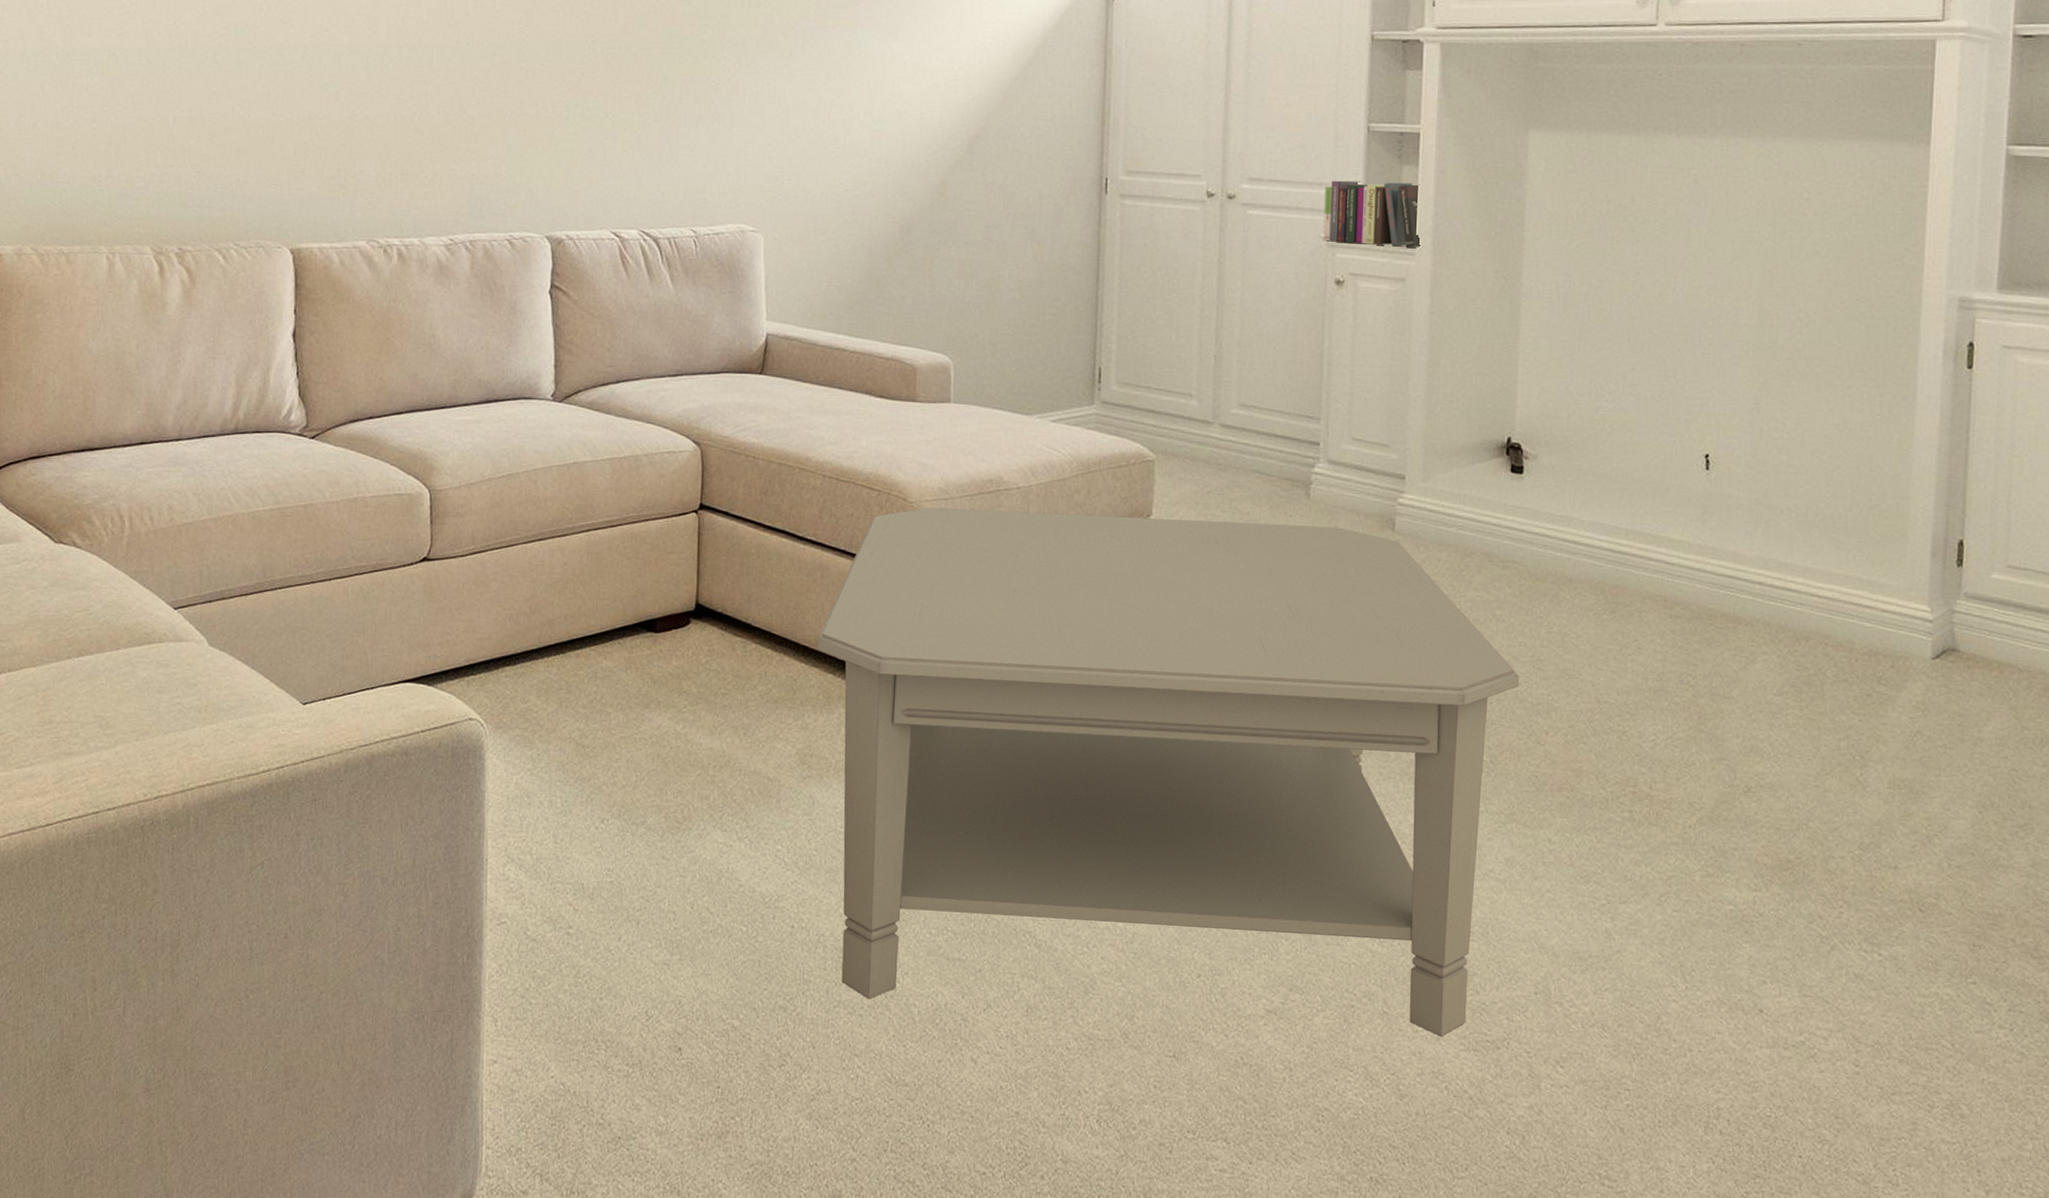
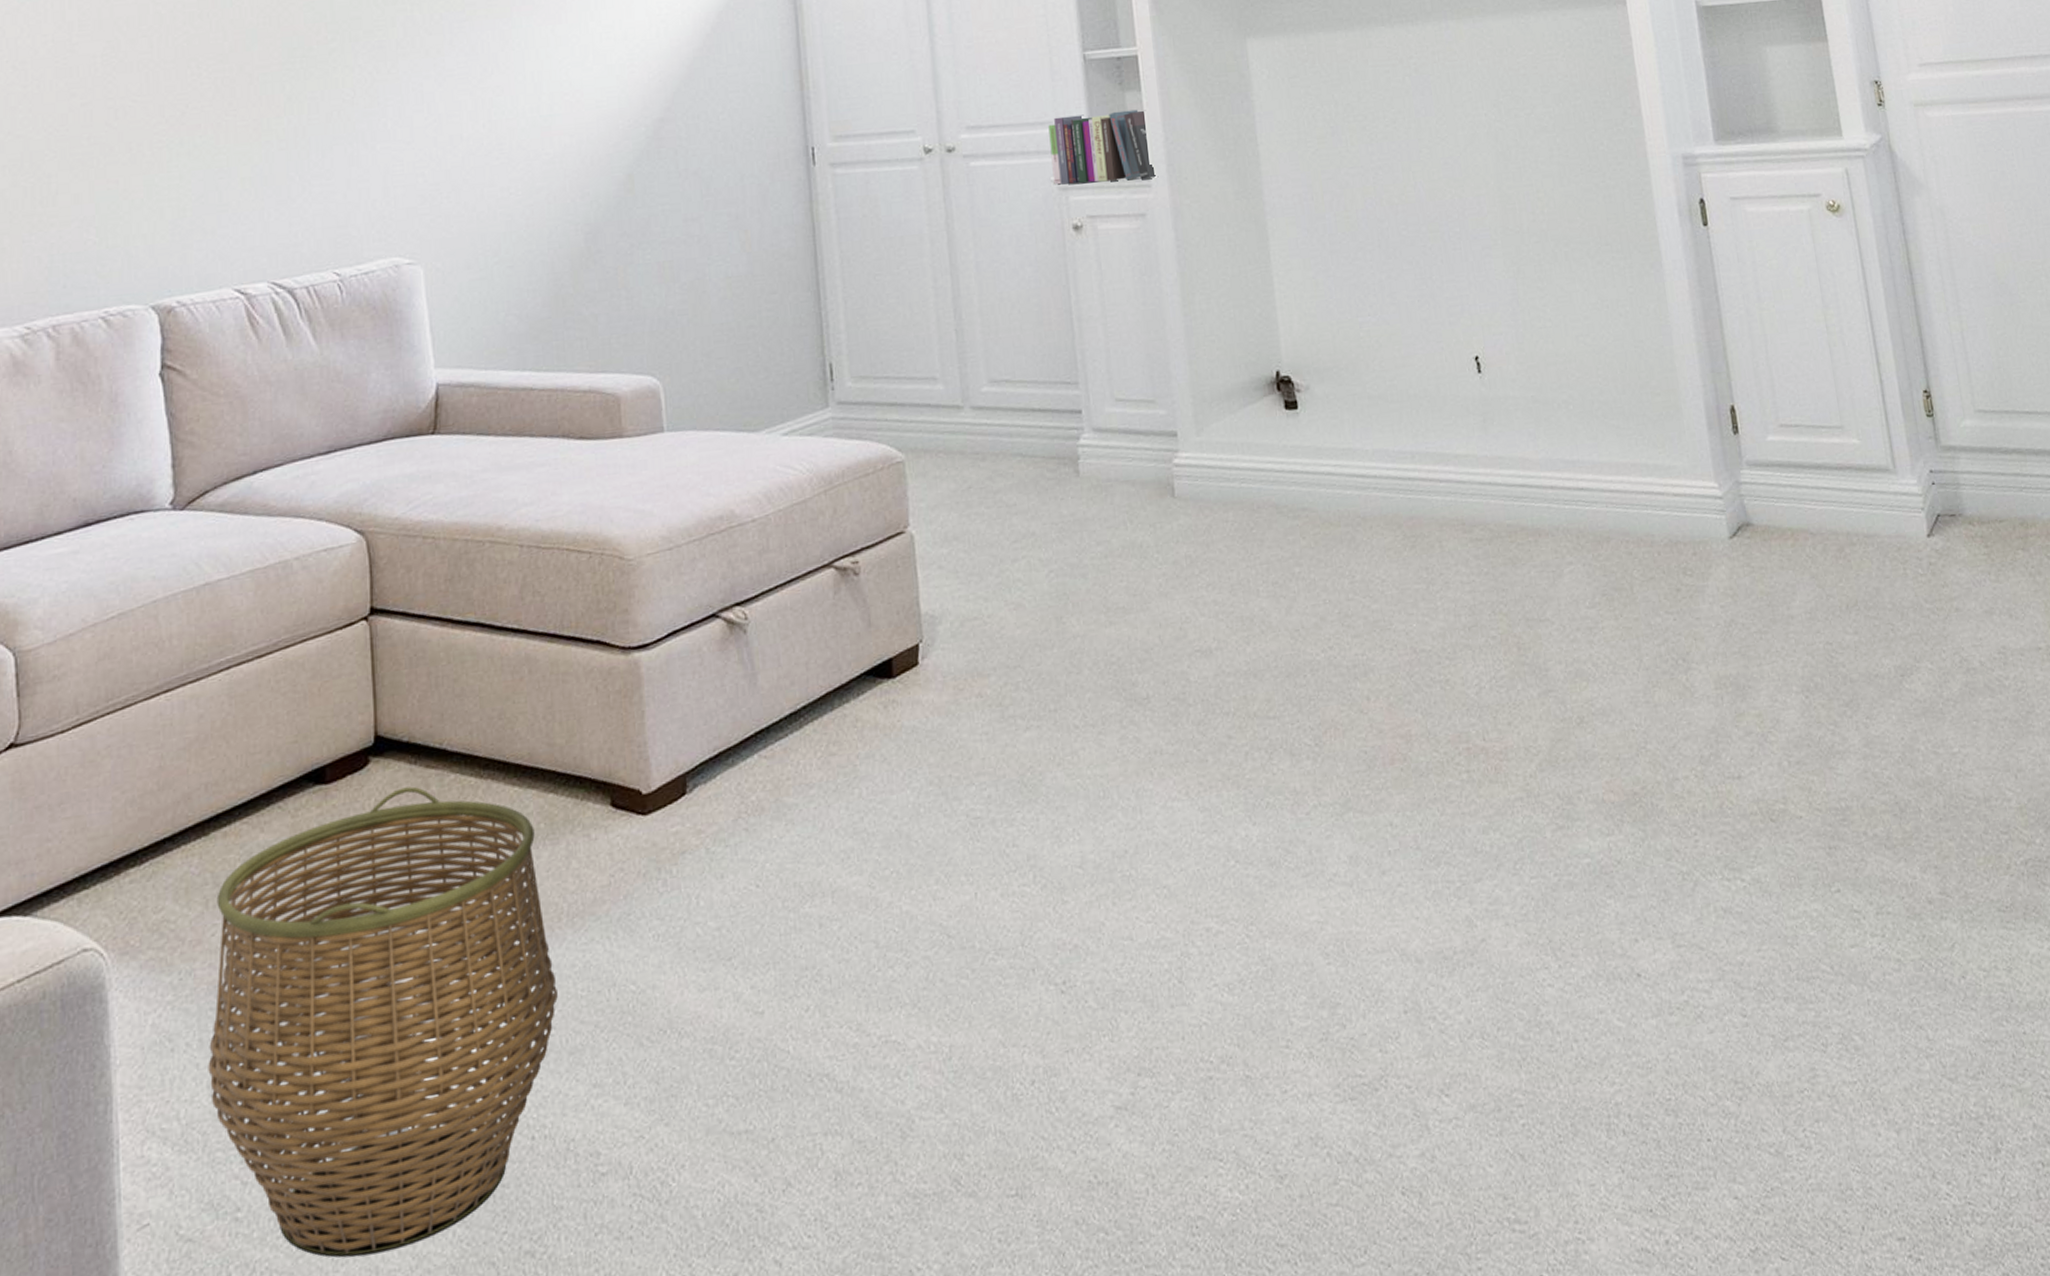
basket: none [554,647,821,982] -> present [208,786,558,1258]
coffee table: present [816,507,1520,1037] -> none [531,503,1337,1213]

